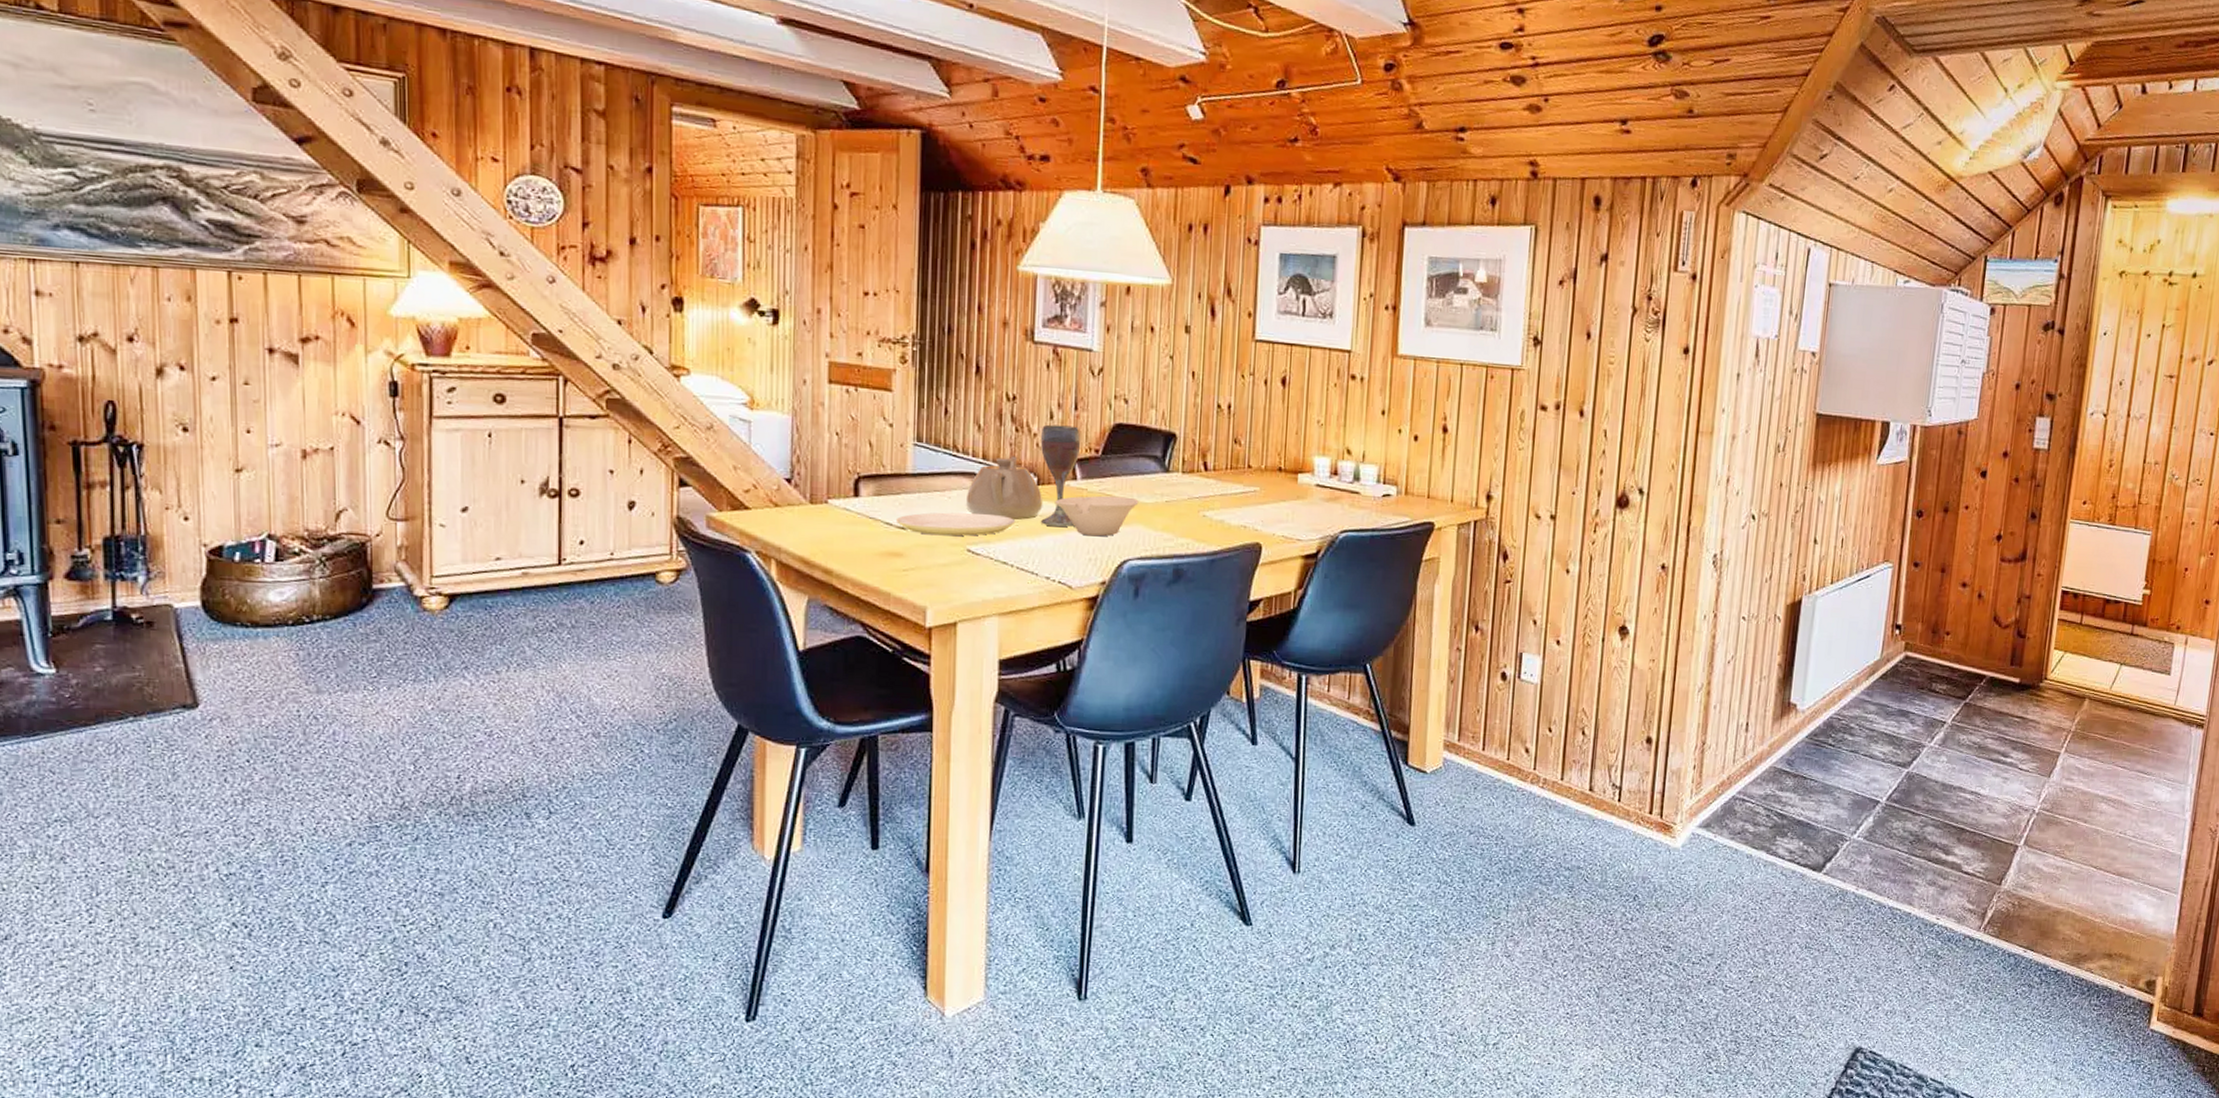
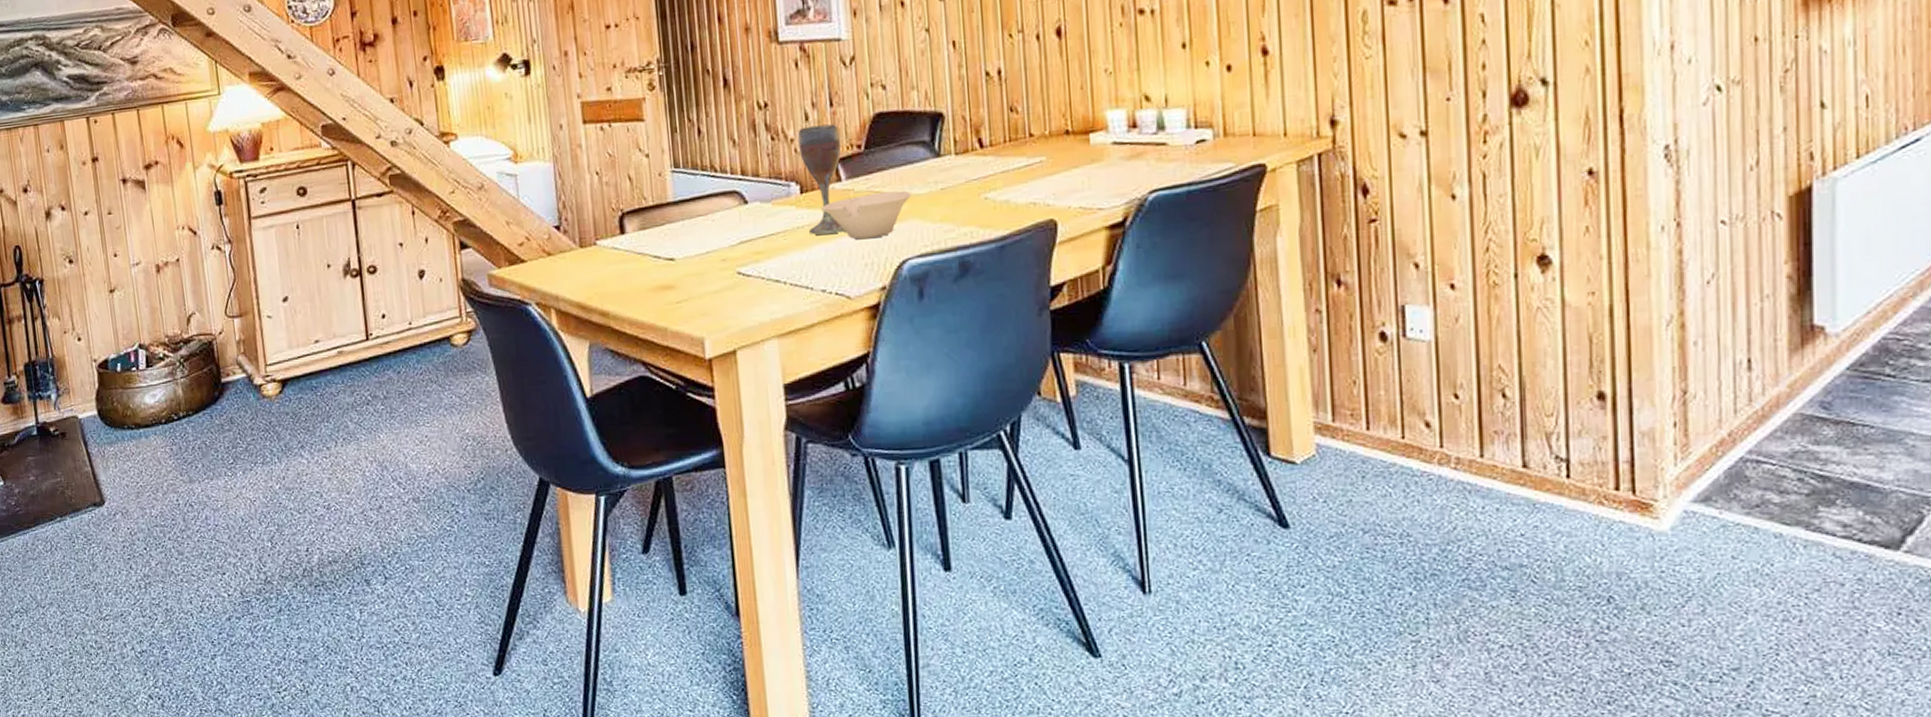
plate: present [895,512,1016,536] -> none [663,231,783,263]
teapot: present [965,456,1043,520] -> none [729,166,810,235]

